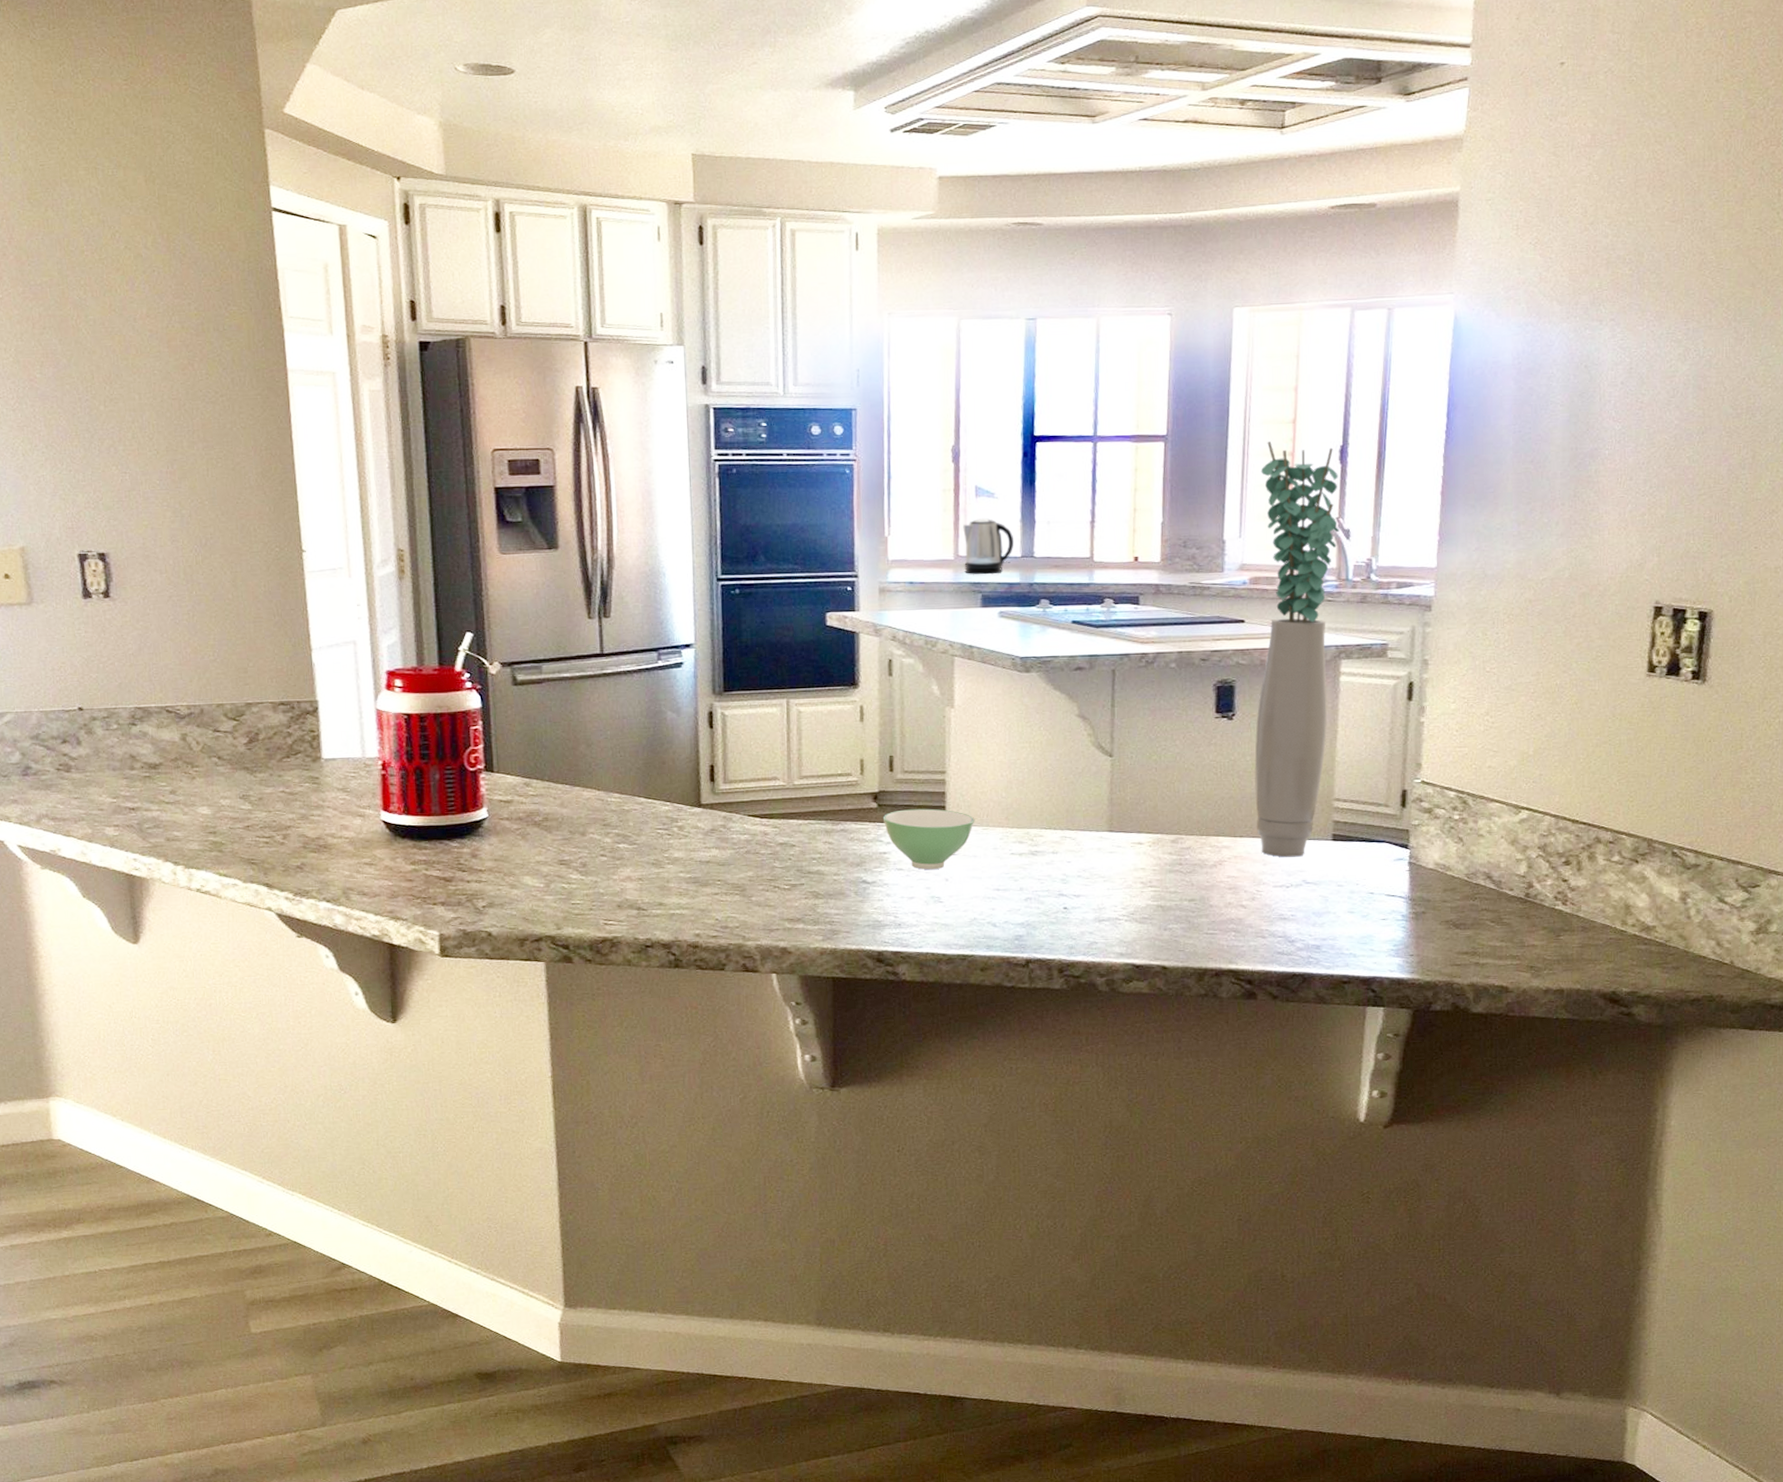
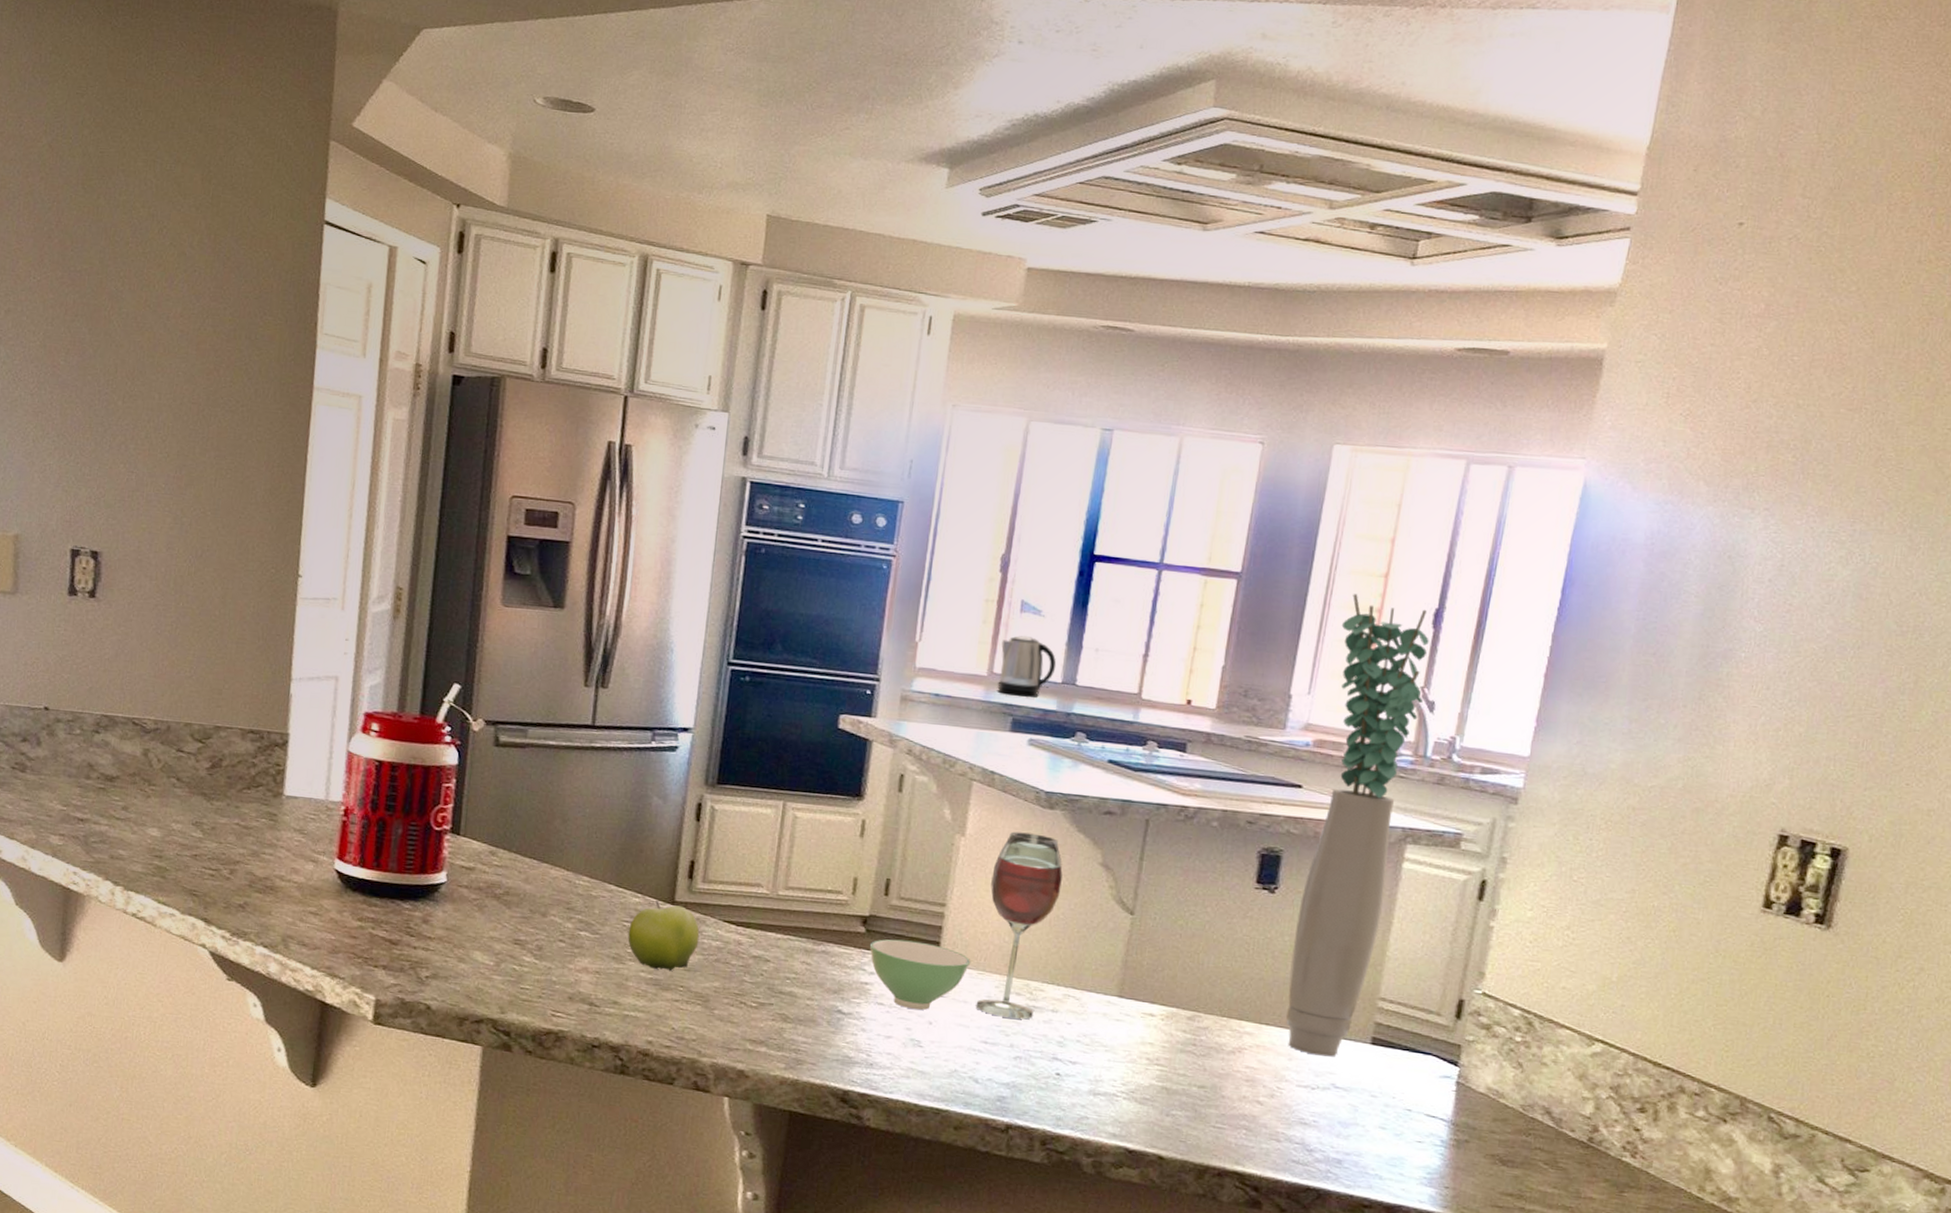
fruit: none [663,805,729,868] -> present [628,900,700,971]
wineglass: none [983,696,1046,865] -> present [976,831,1063,1020]

